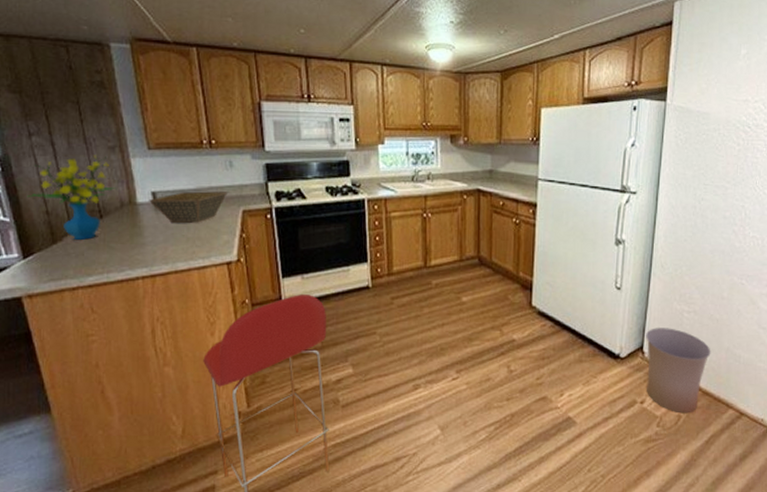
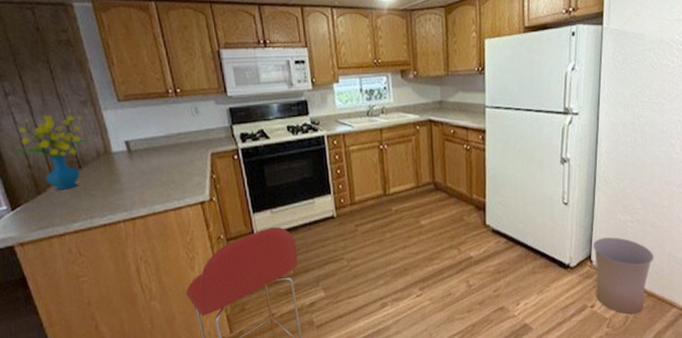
basket: present [149,191,228,224] -> none [123,137,196,170]

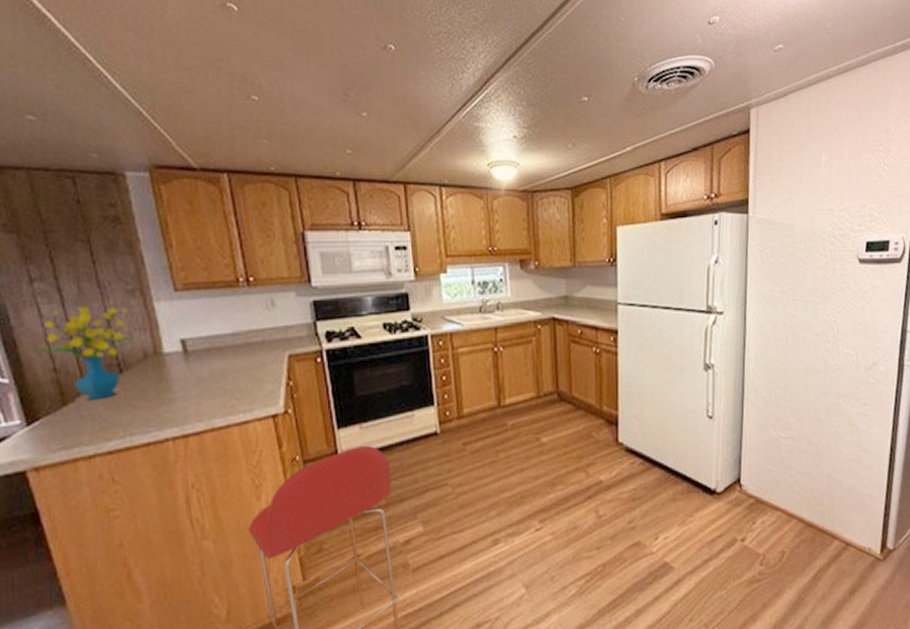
waste bin: present [593,237,654,314] -> none [742,456,812,549]

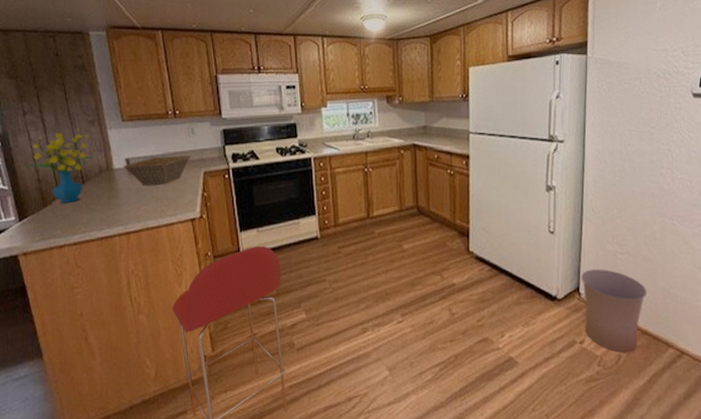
basket: none [178,335,270,375] -> present [124,156,190,186]
waste bin: none [742,456,812,549] -> present [581,269,647,353]

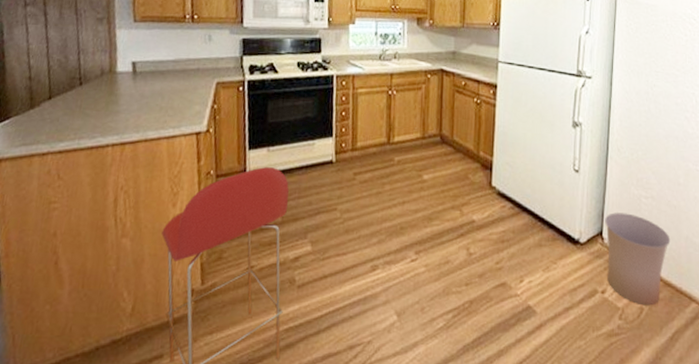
bouquet: present [22,128,95,204] -> none [13,25,99,107]
basket: present [124,156,190,186] -> none [128,62,204,93]

